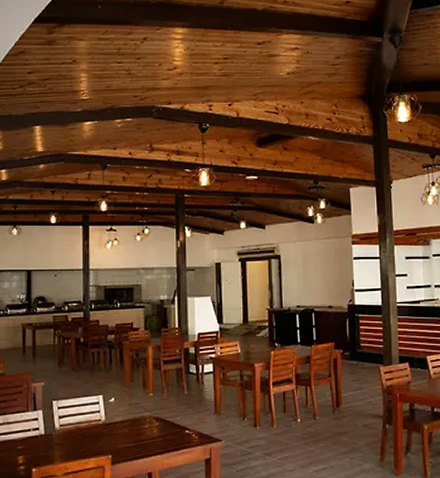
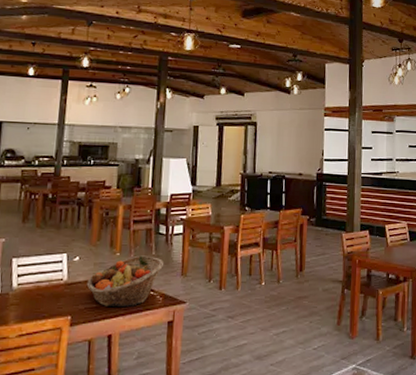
fruit basket: none [124,395,197,446] -> present [86,255,164,308]

